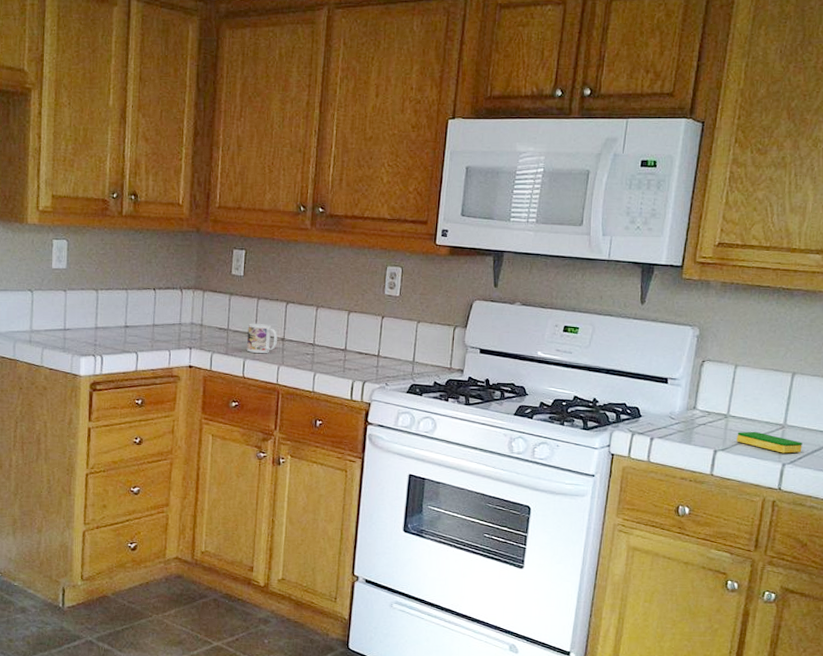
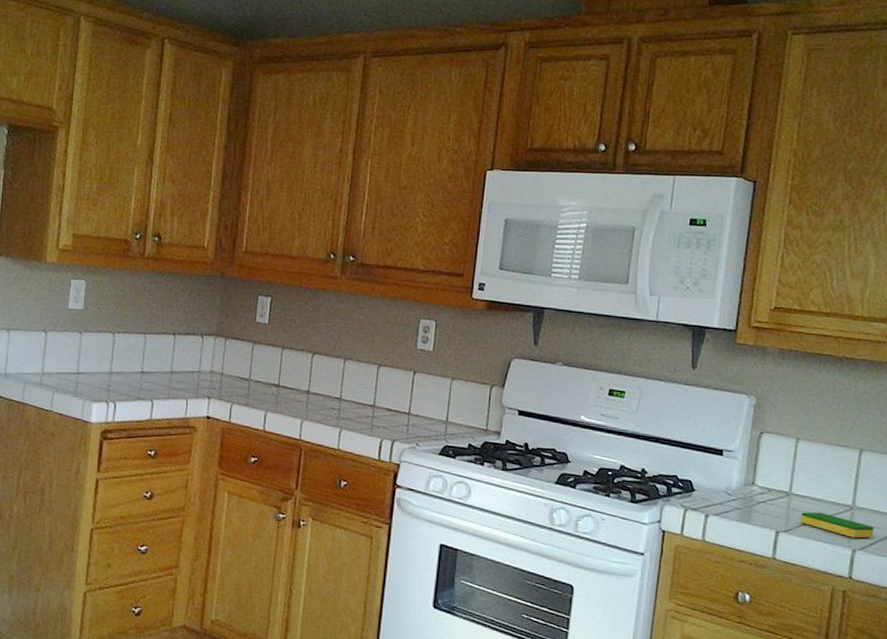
mug: present [246,323,277,354] -> none [268,373,302,407]

